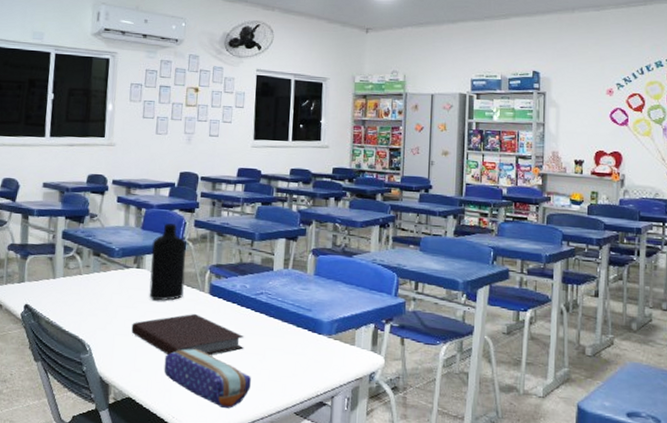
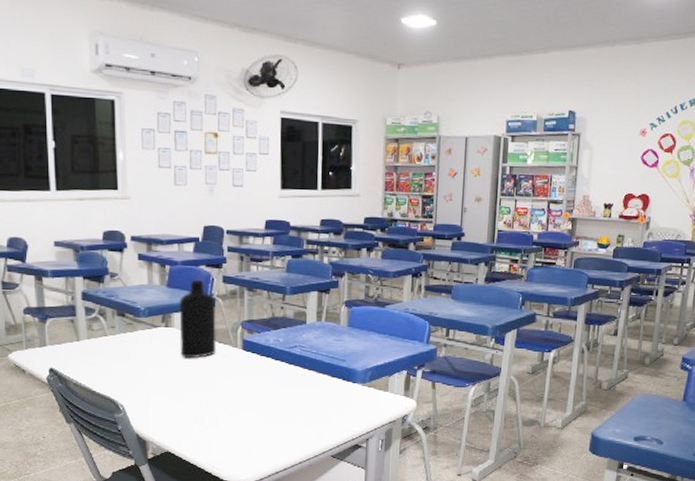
notebook: present [131,313,244,356] -> none [165,369,280,410]
pencil case: present [164,348,251,408] -> none [201,402,288,456]

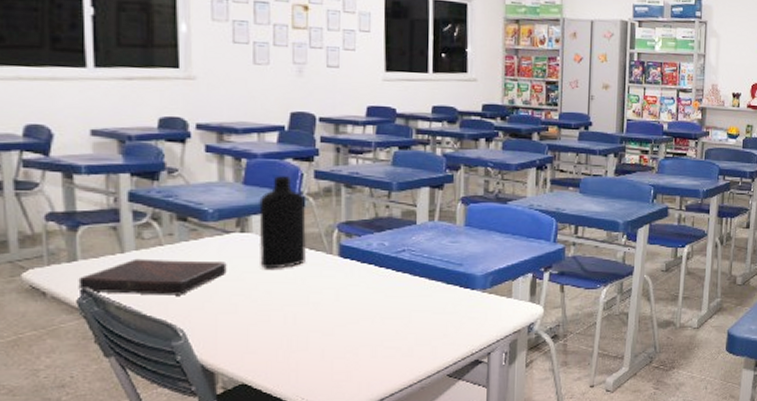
book: none [47,346,155,377] -> present [78,258,227,295]

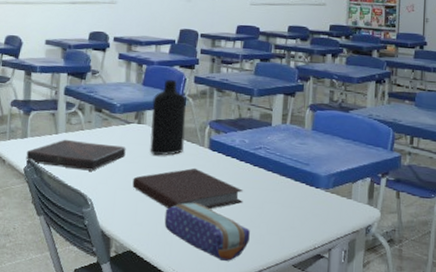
notebook: none [239,279,386,330] -> present [132,168,243,210]
pencil case: none [286,319,396,380] -> present [164,202,250,261]

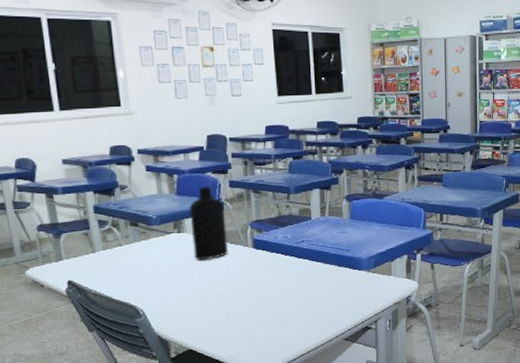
book: present [26,139,126,171] -> none [65,256,170,284]
notebook: present [132,168,243,210] -> none [181,267,292,307]
pencil case: present [164,202,250,261] -> none [218,298,302,345]

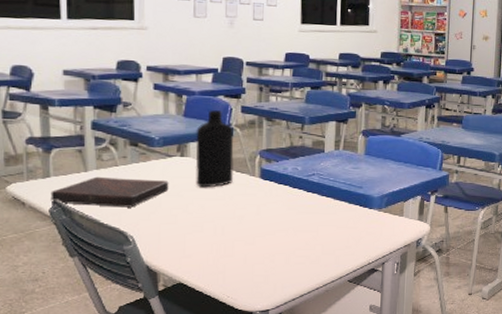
book: none [65,256,170,284] -> present [50,176,169,208]

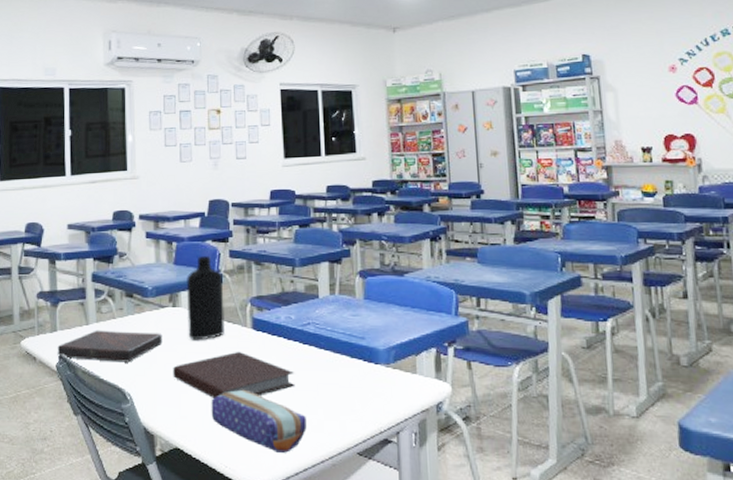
notebook: none [178,197,298,239] -> present [173,351,295,398]
pencil case: none [216,230,305,283] -> present [211,389,307,453]

